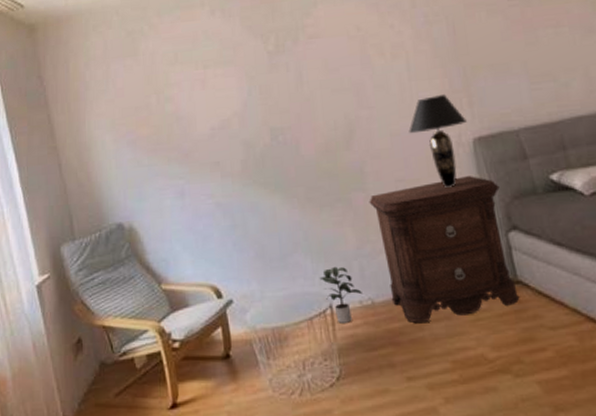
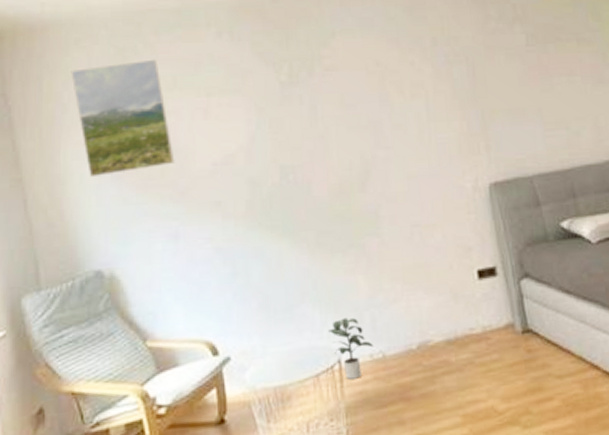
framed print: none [91,38,179,144] -> present [71,59,175,178]
nightstand: present [369,176,520,324] -> none [383,222,530,377]
table lamp: present [409,93,467,188] -> none [426,136,484,234]

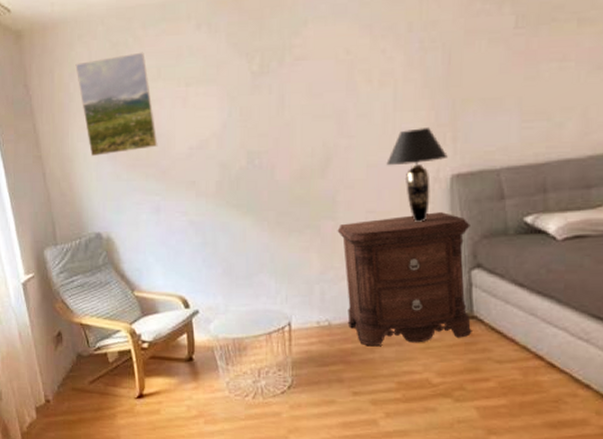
potted plant: present [329,317,373,379] -> none [282,288,320,340]
nightstand: none [383,222,530,377] -> present [337,212,472,347]
table lamp: none [426,136,484,234] -> present [386,126,448,222]

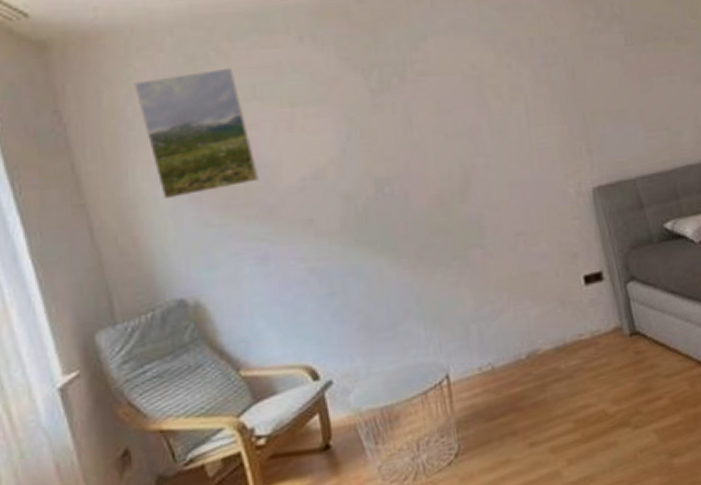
nightstand: present [337,212,472,347] -> none [487,227,638,385]
table lamp: present [386,126,448,222] -> none [528,140,586,240]

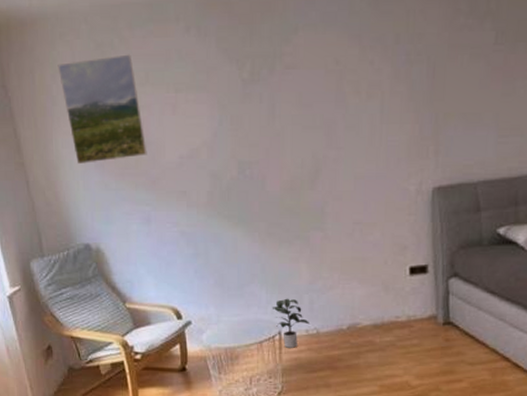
potted plant: none [435,332,482,394] -> present [273,298,309,348]

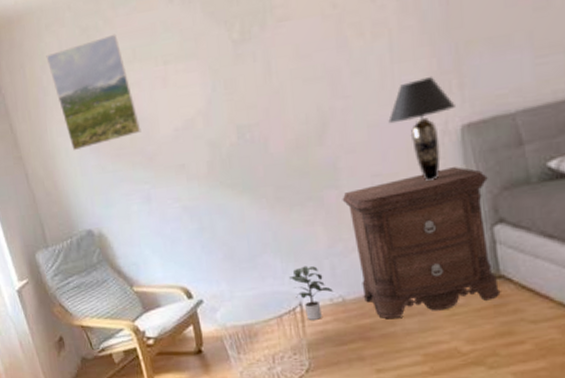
nightstand: none [325,224,449,353] -> present [342,167,501,319]
table lamp: none [373,140,430,233] -> present [388,75,455,181]

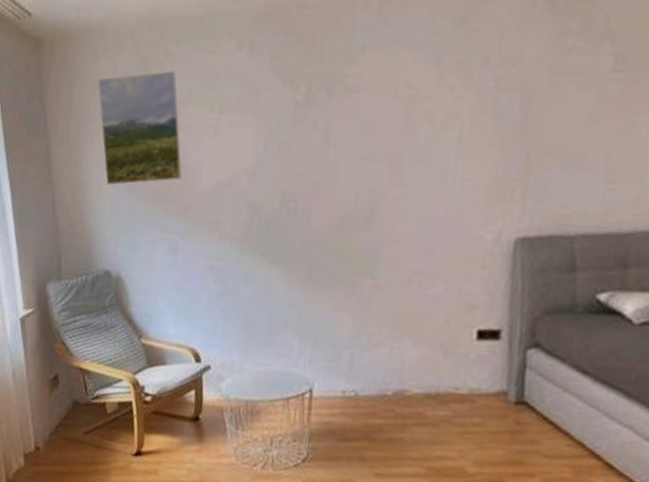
potted plant: present [290,265,333,320] -> none [305,351,347,410]
nightstand: present [342,167,501,319] -> none [375,279,532,426]
table lamp: present [388,75,455,181] -> none [440,180,514,289]

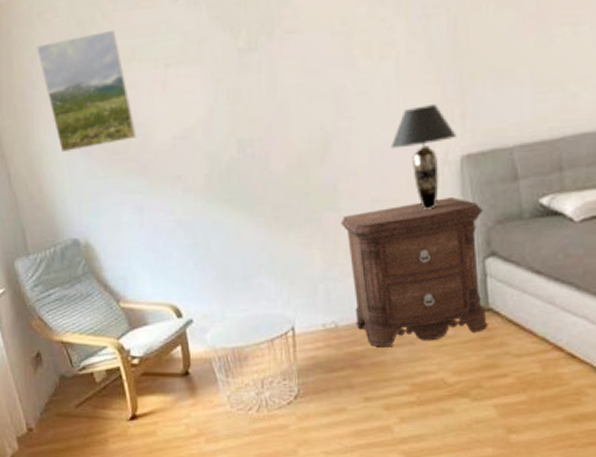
nightstand: none [375,279,532,426] -> present [340,197,488,348]
table lamp: none [440,180,514,289] -> present [391,103,456,209]

